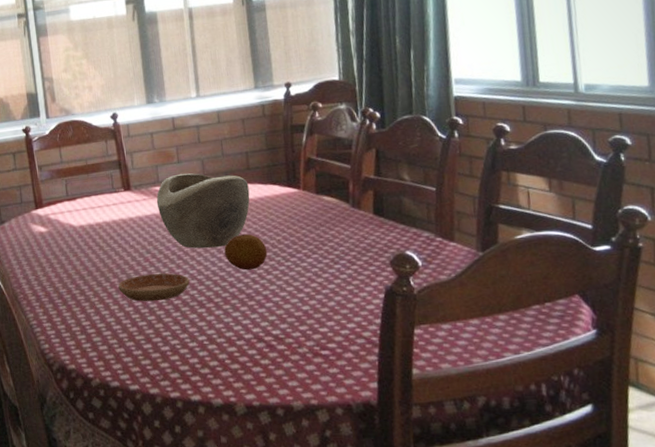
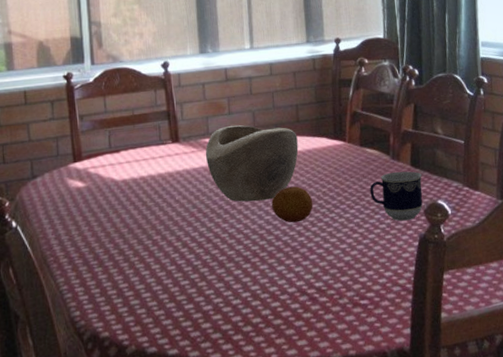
saucer: present [118,273,190,302] -> none [161,228,236,259]
cup: none [328,220,388,272] -> present [370,171,423,221]

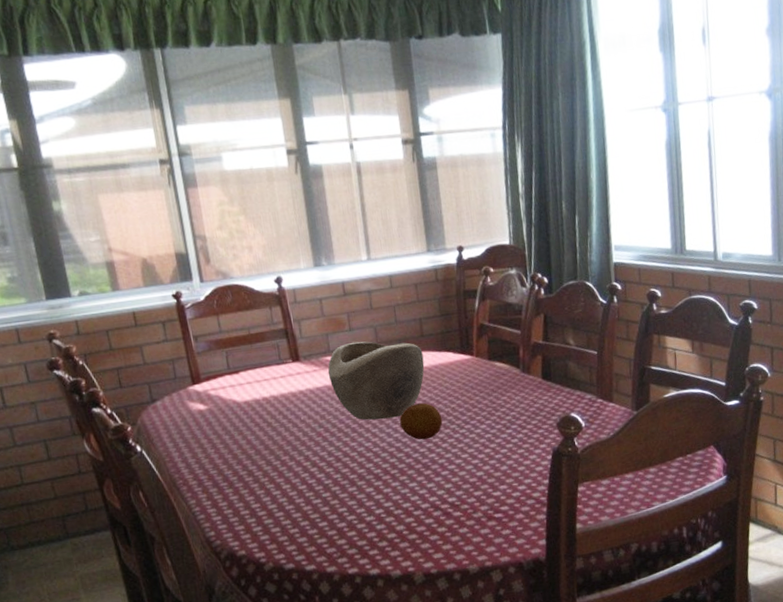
cup: present [370,171,423,221] -> none [500,384,555,435]

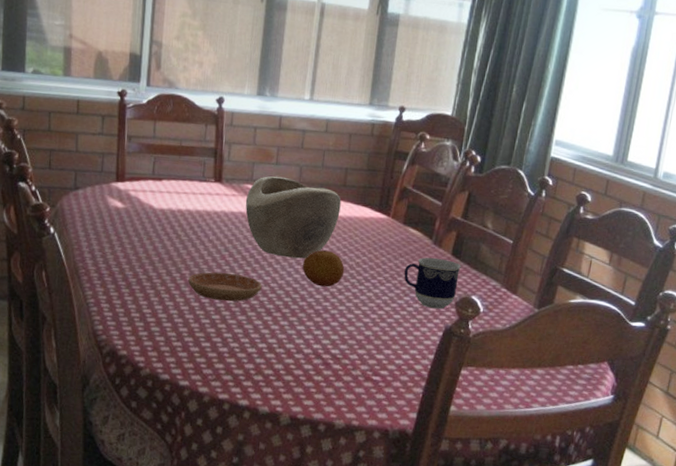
saucer: none [289,447,365,479] -> present [188,272,262,302]
cup: none [500,384,555,435] -> present [404,257,461,309]

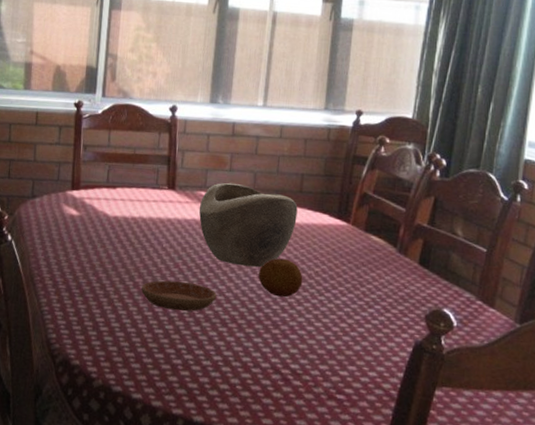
cup: present [404,257,461,309] -> none [367,266,430,323]

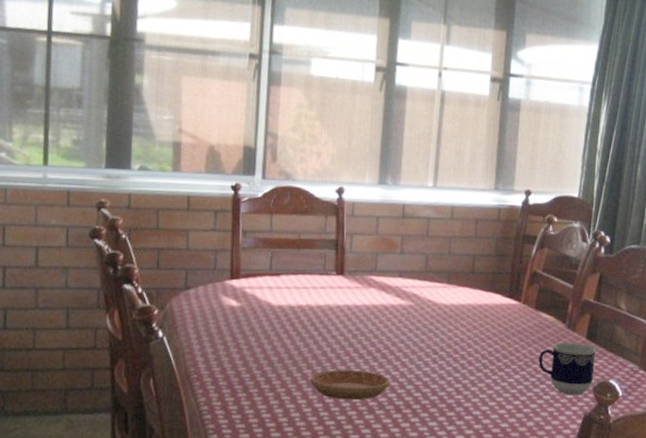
decorative bowl: present [199,182,298,268] -> none [369,265,470,351]
fruit: present [258,258,303,297] -> none [432,340,477,379]
cup: none [367,266,430,323] -> present [538,342,597,396]

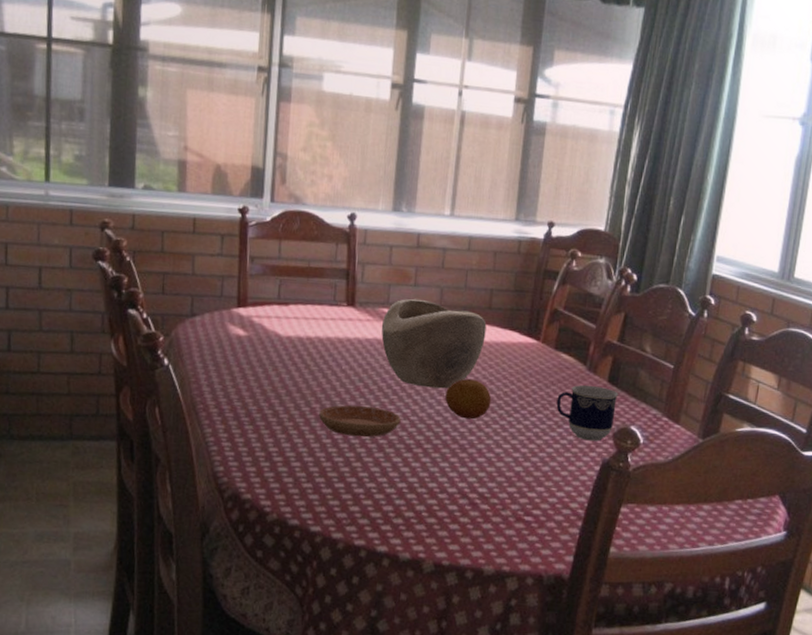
decorative bowl: none [369,265,470,351] -> present [381,298,487,389]
fruit: none [432,340,477,379] -> present [445,378,492,419]

